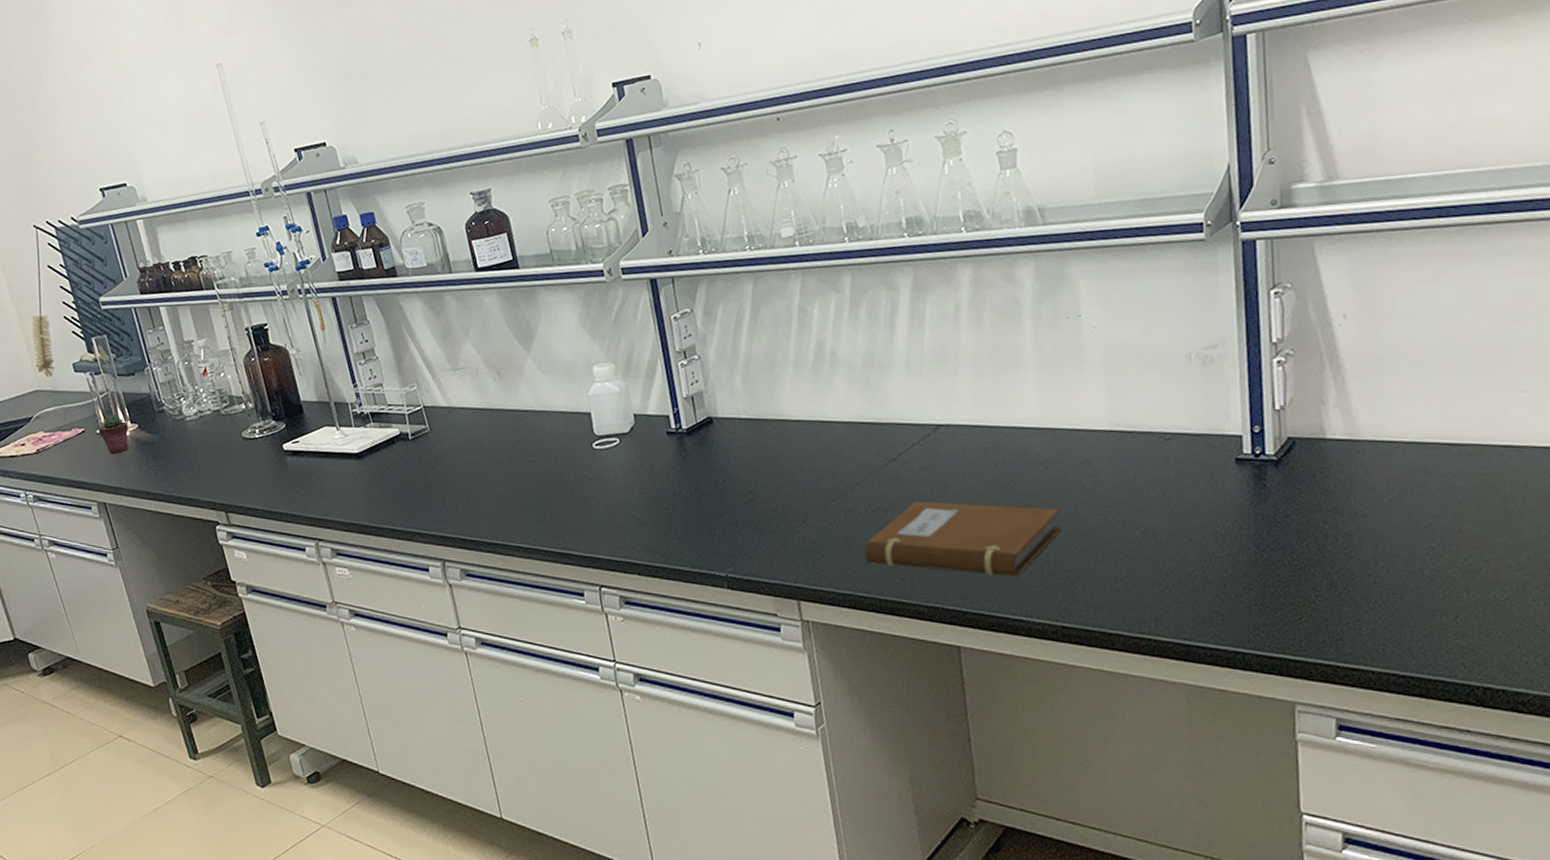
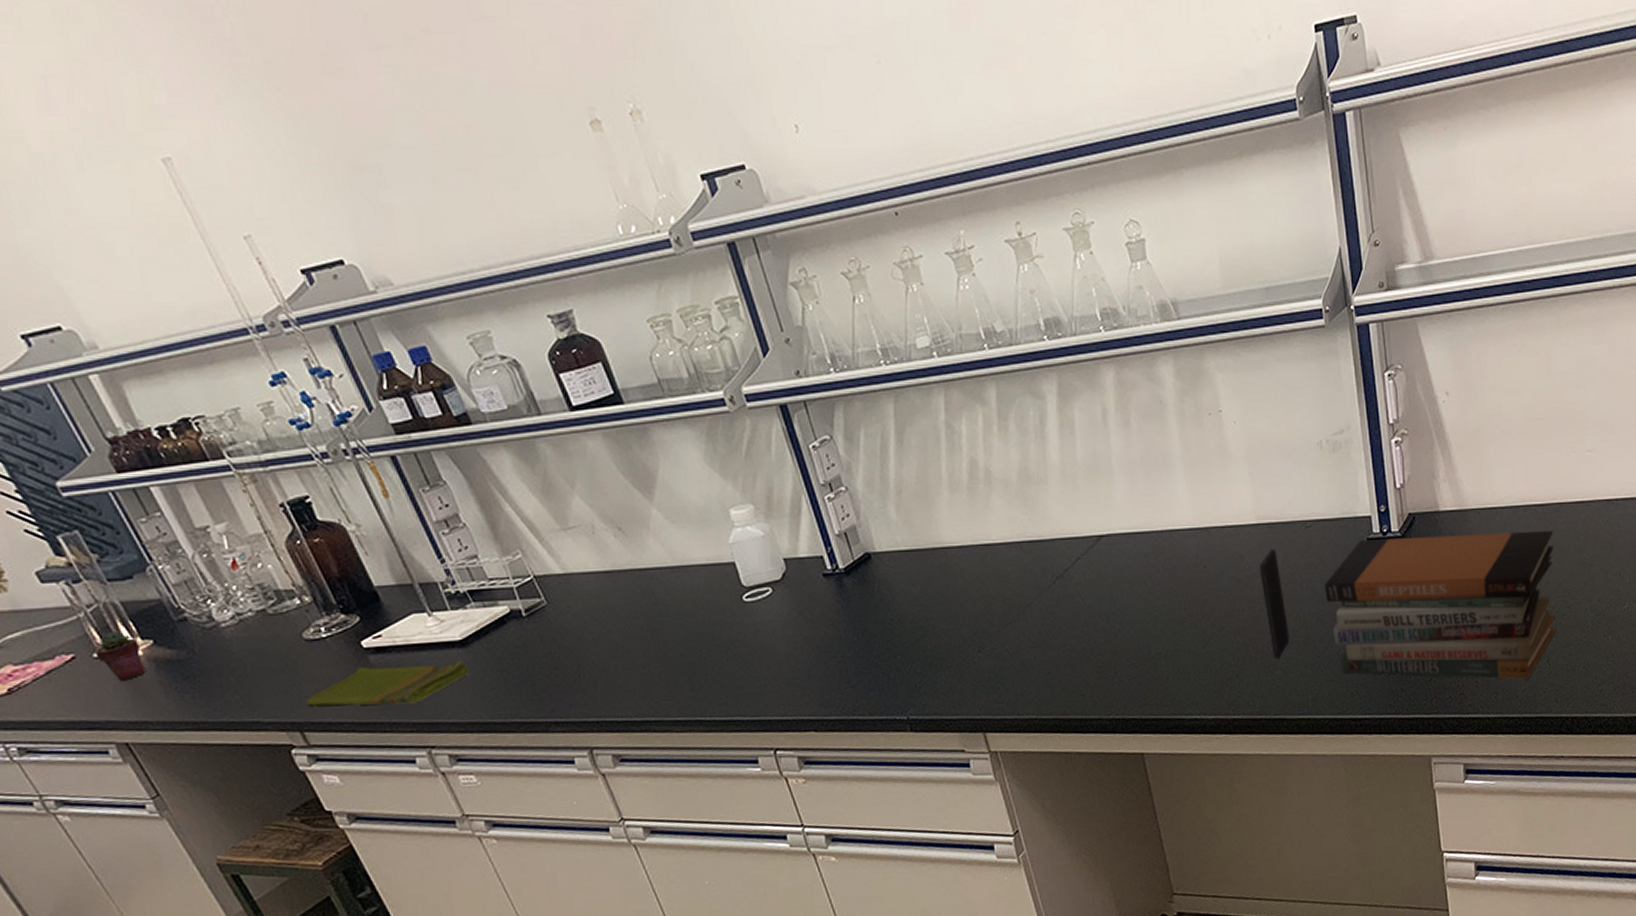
dish towel: none [234,465,360,501] -> present [306,661,469,706]
notebook: present [864,501,1062,576] -> none [1043,606,1224,685]
smartphone: none [1107,457,1136,570] -> present [1259,548,1290,658]
book stack: none [1180,459,1471,635] -> present [1325,530,1556,680]

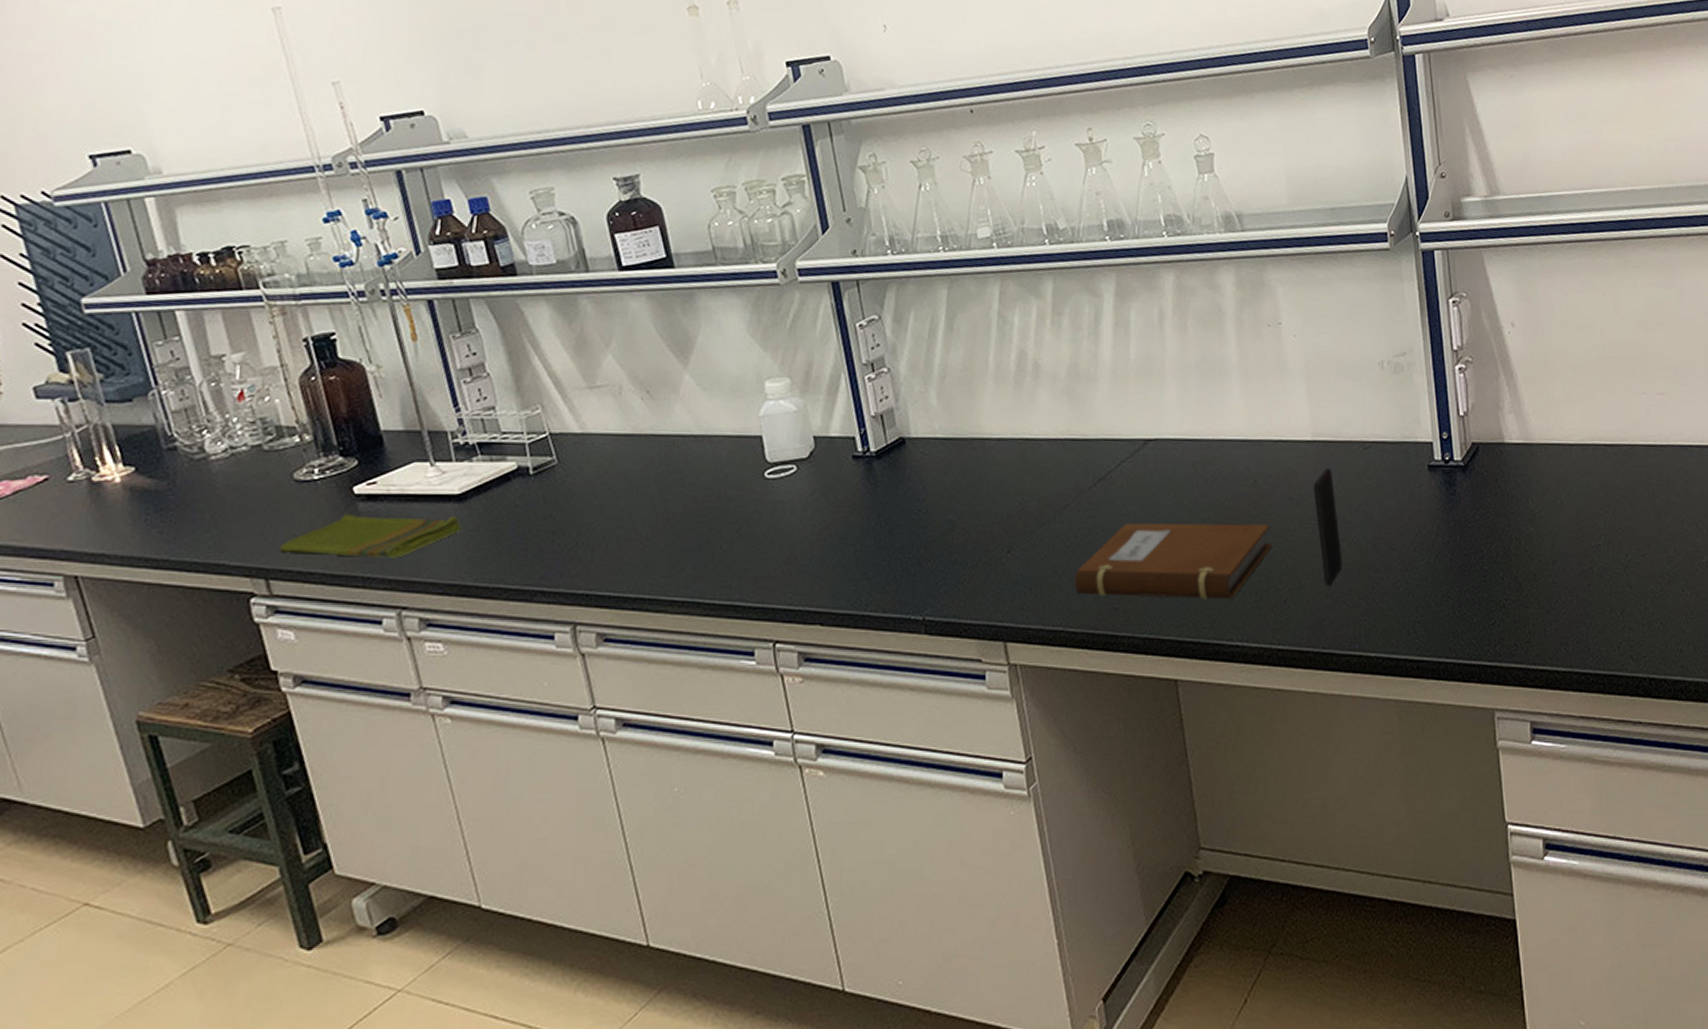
potted succulent: present [95,631,148,680] -> none [70,454,121,508]
notebook: none [1043,606,1224,685] -> present [1075,523,1272,599]
book stack: present [1325,530,1556,680] -> none [1382,467,1629,631]

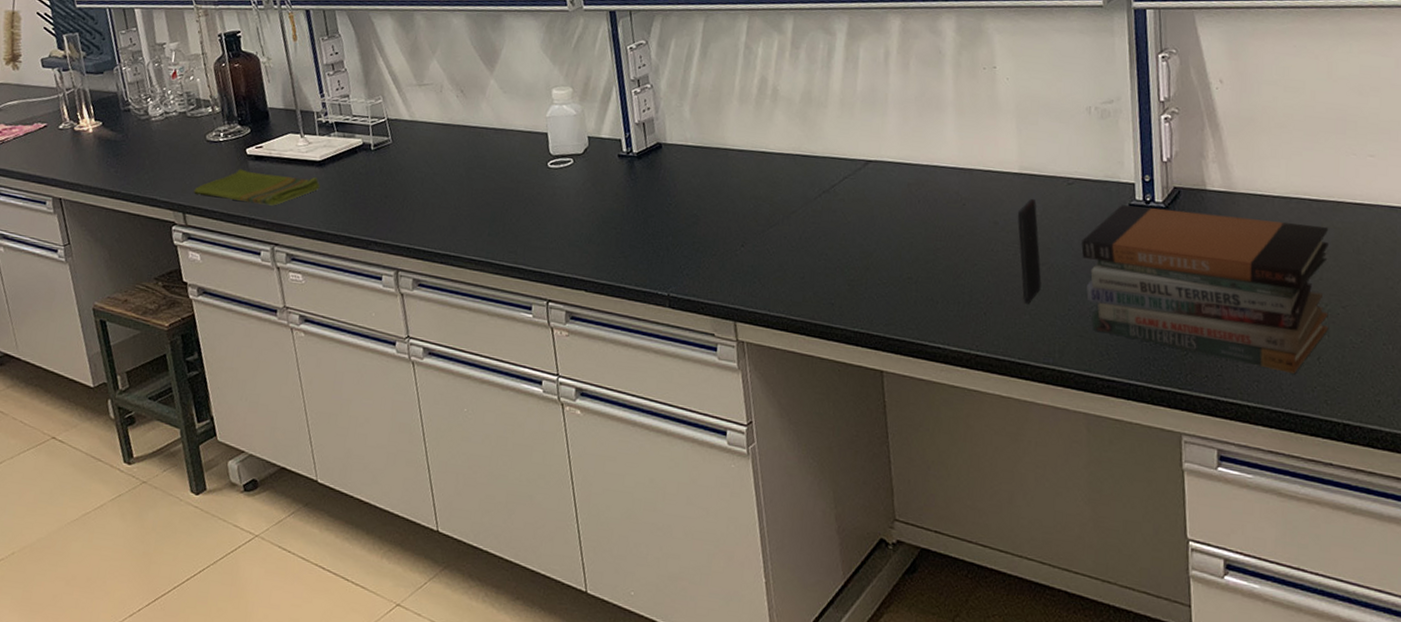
notebook: present [1075,523,1272,599] -> none [797,231,976,306]
book stack: none [1382,467,1629,631] -> present [1081,205,1329,374]

